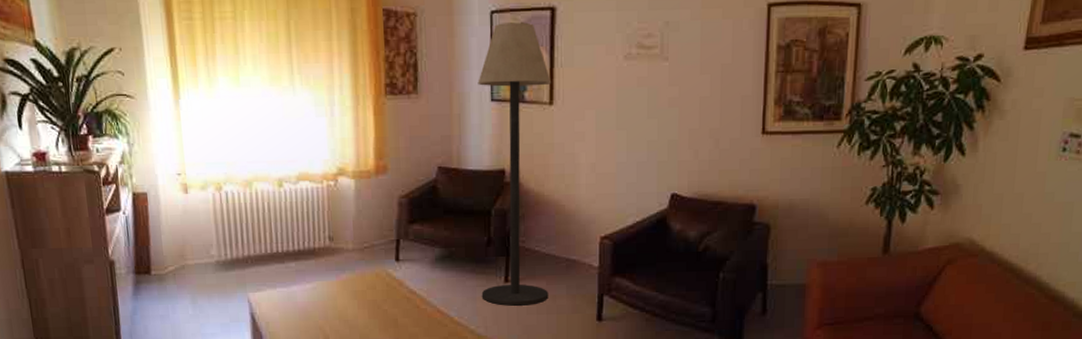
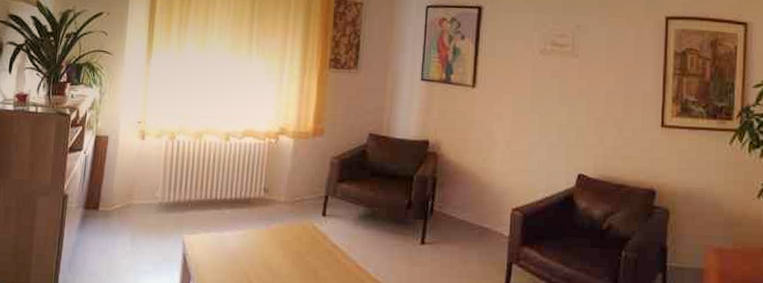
floor lamp: present [478,22,552,306] -> none [398,16,476,268]

